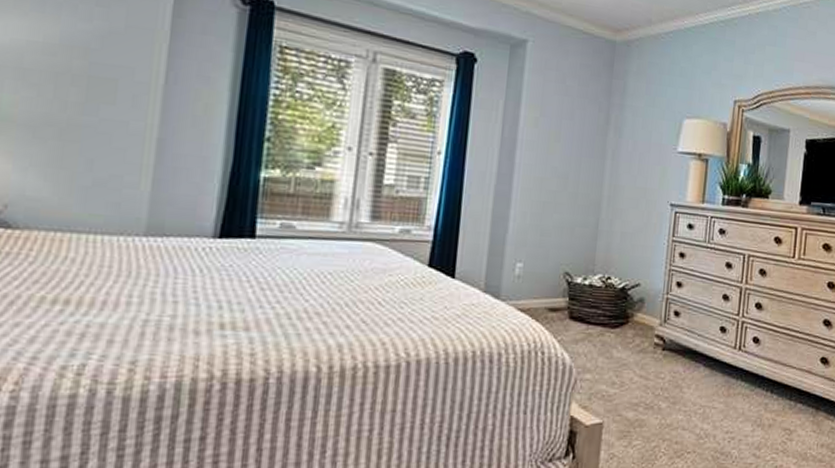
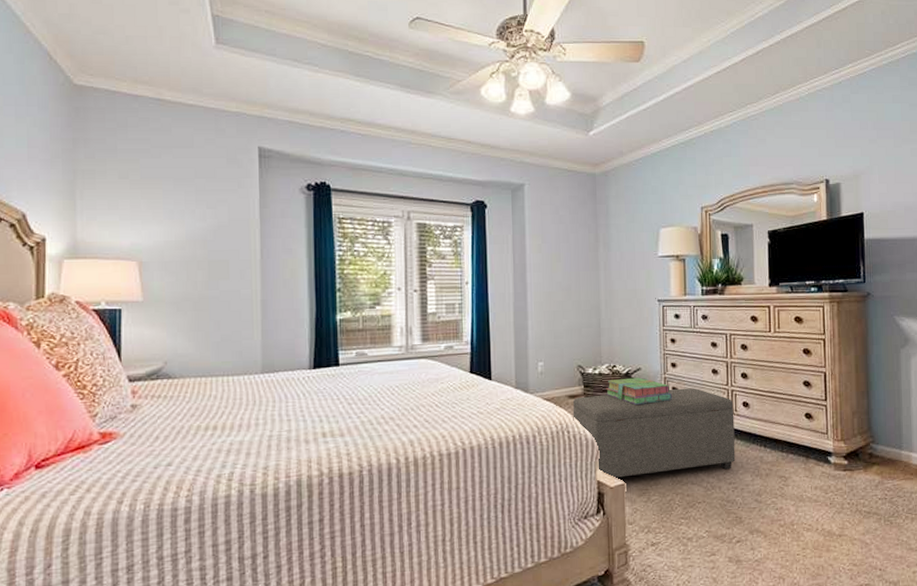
ottoman: none [550,311,743,416] -> present [572,388,736,478]
stack of books: none [595,294,673,328] -> present [606,377,672,405]

